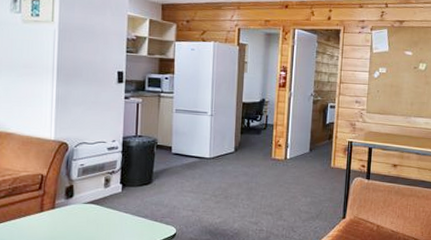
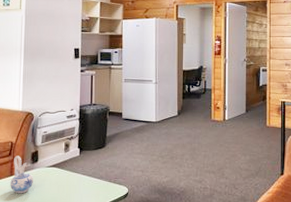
ceramic pitcher: none [40,190,69,232] -> present [10,156,34,194]

